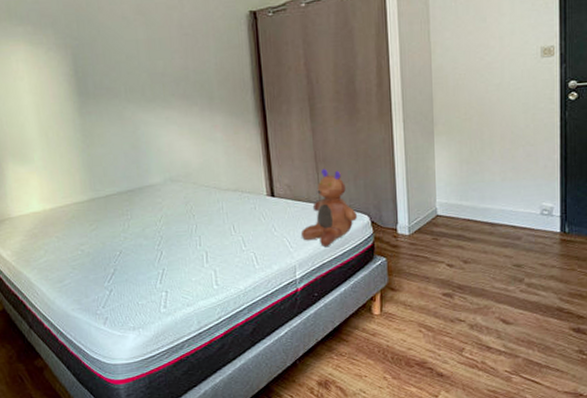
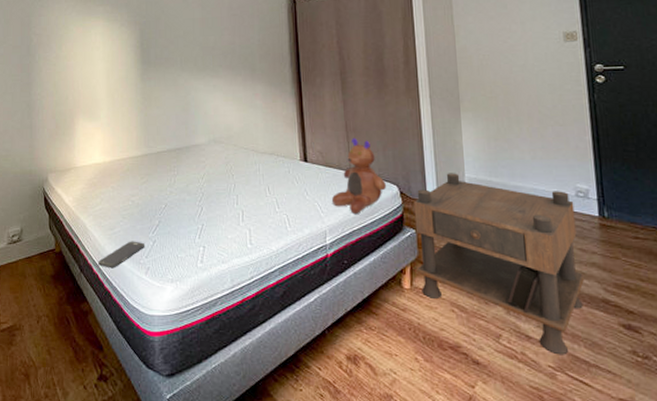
smartphone: none [48,292,100,323] -> present [97,241,144,269]
nightstand: none [385,199,543,361] -> present [414,173,585,355]

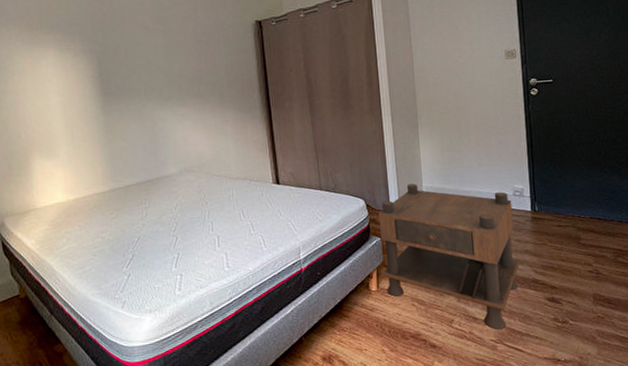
smartphone: present [97,241,144,269] -> none [68,277,119,308]
toy: present [332,138,387,214] -> none [304,158,355,229]

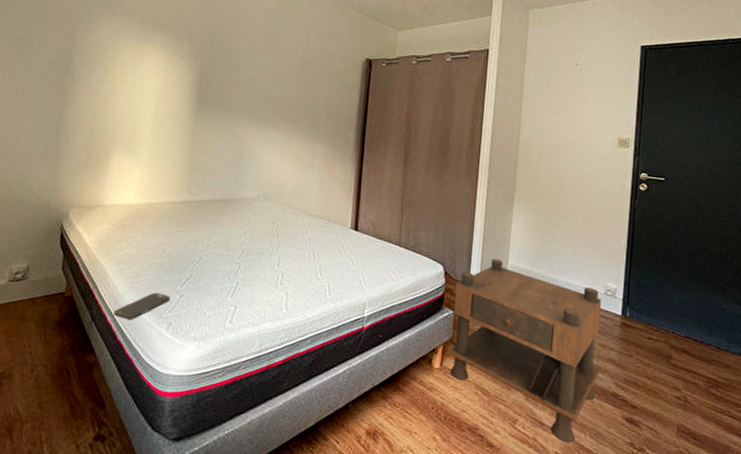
smartphone: none [68,277,119,308] -> present [113,292,170,320]

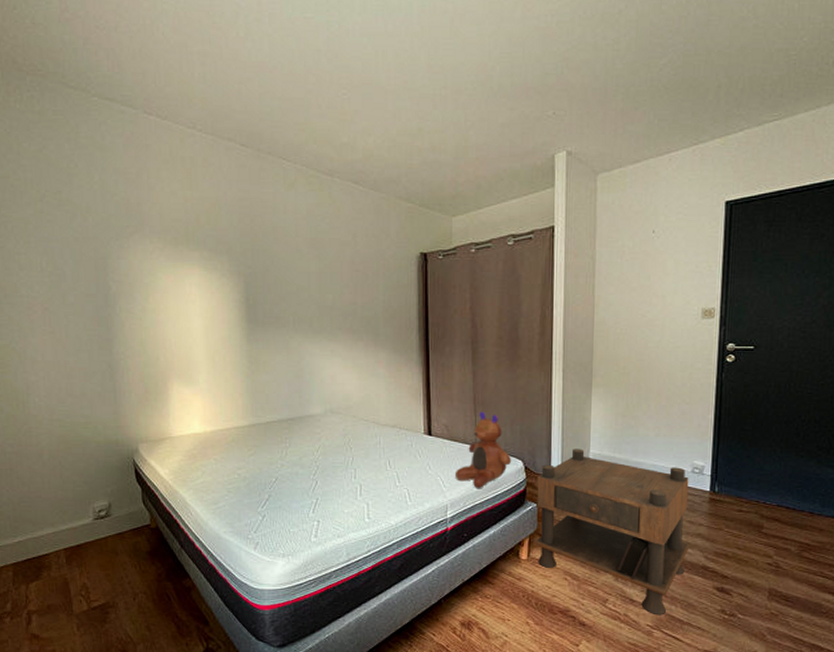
smartphone: present [113,292,170,320] -> none [200,516,253,544]
toy: none [377,212,433,289] -> present [456,411,512,488]

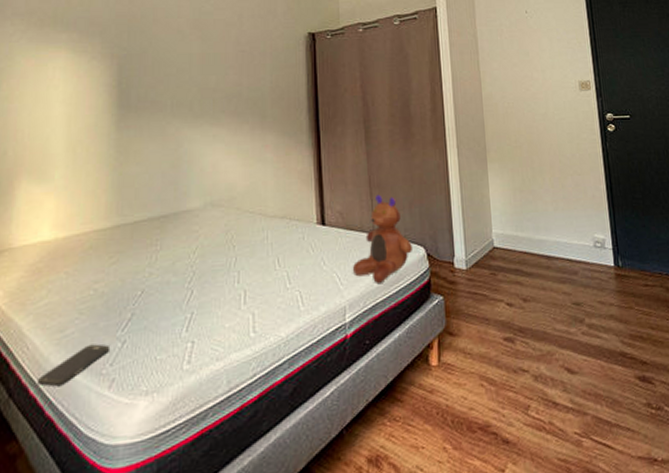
smartphone: none [200,516,253,544] -> present [36,344,109,388]
nightstand: present [534,449,690,615] -> none [441,229,605,419]

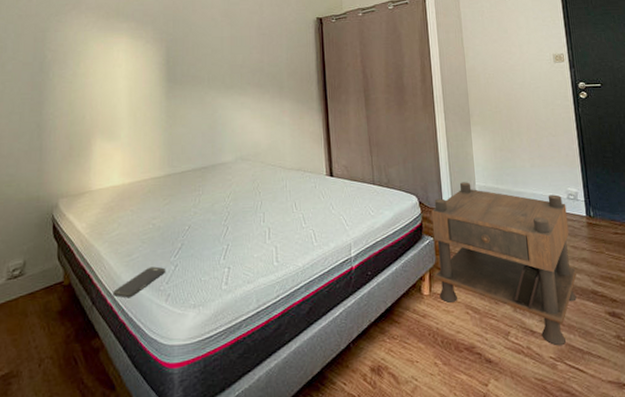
toy: present [353,194,413,283] -> none [357,152,407,225]
nightstand: none [441,229,605,419] -> present [431,182,577,346]

